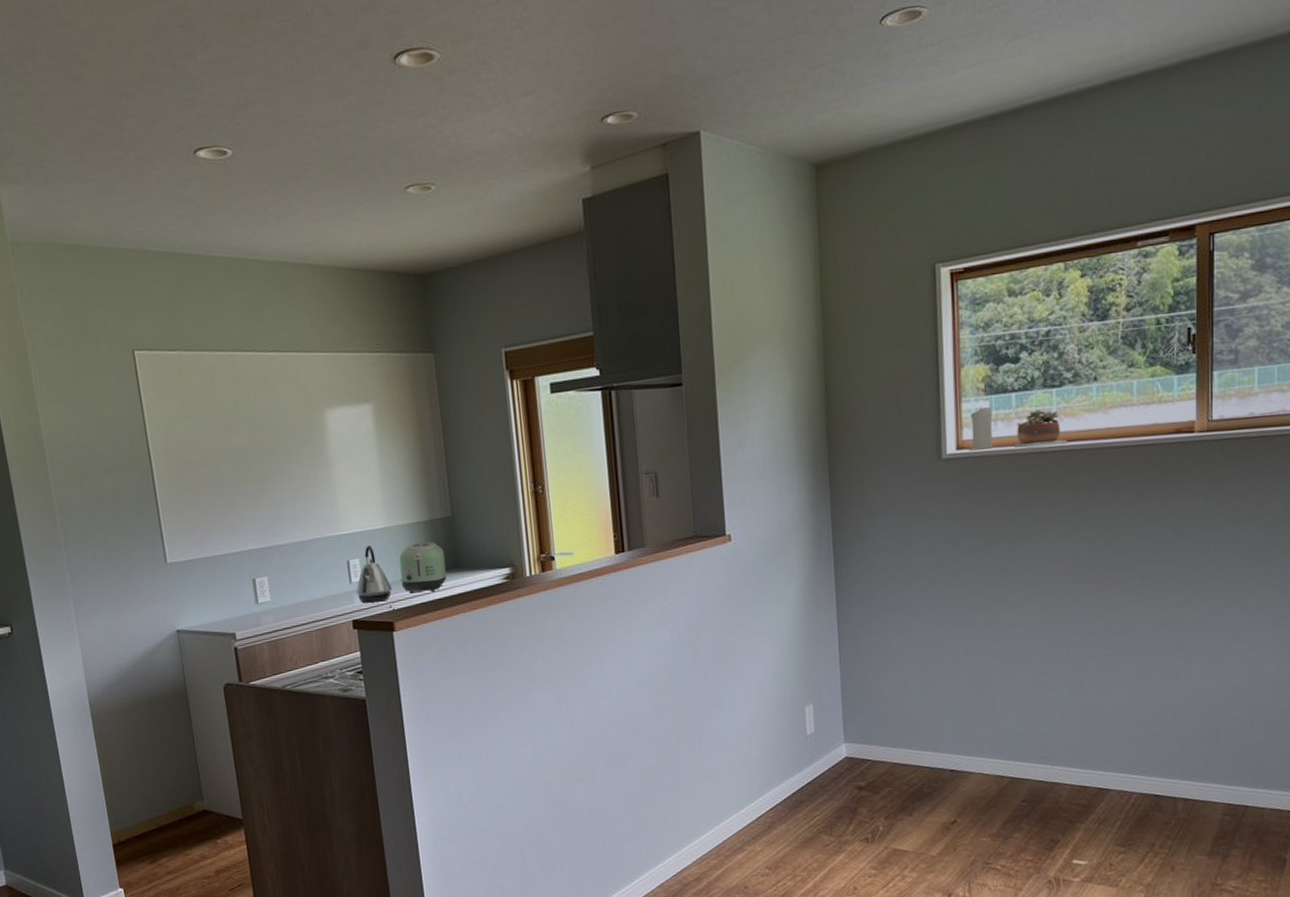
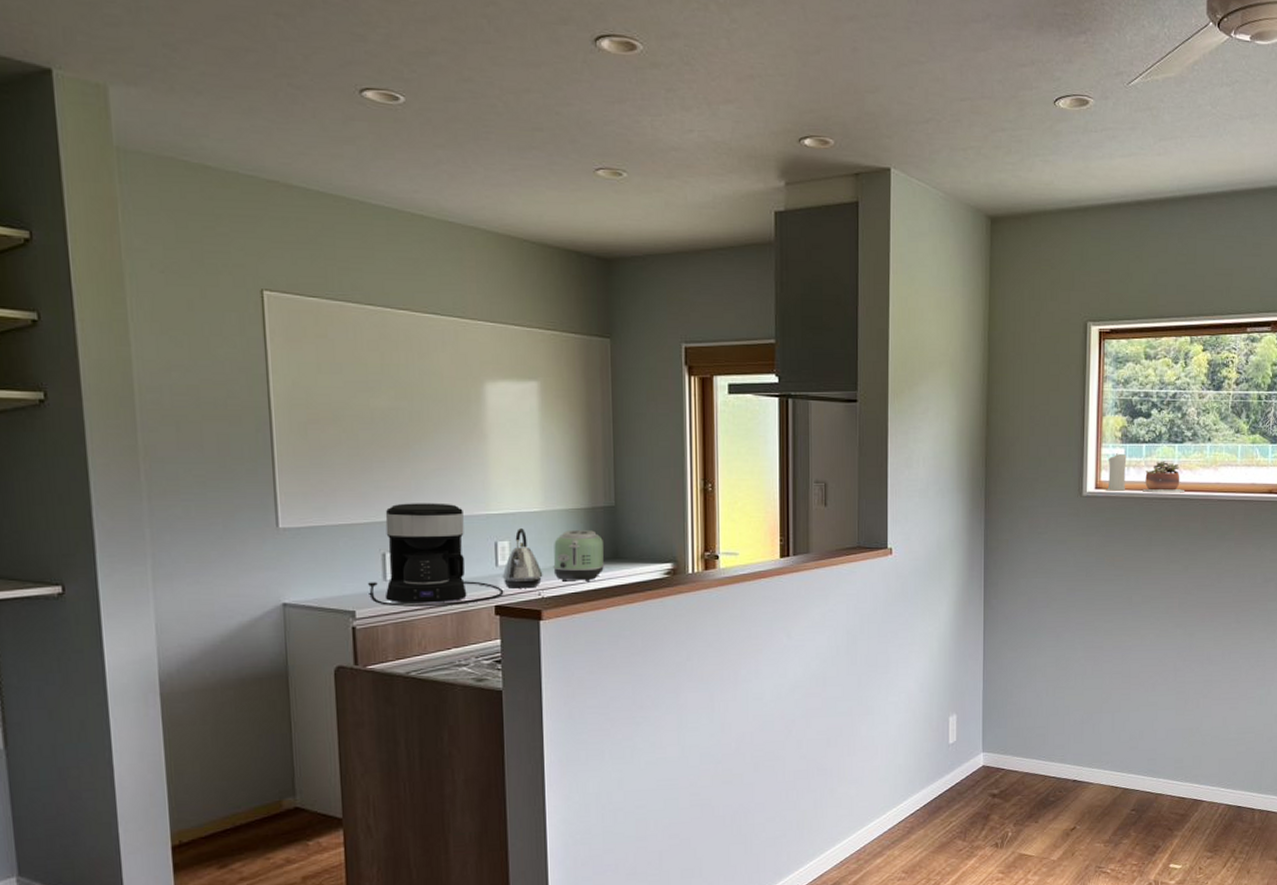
coffee maker: none [243,528,359,627] -> present [368,503,504,607]

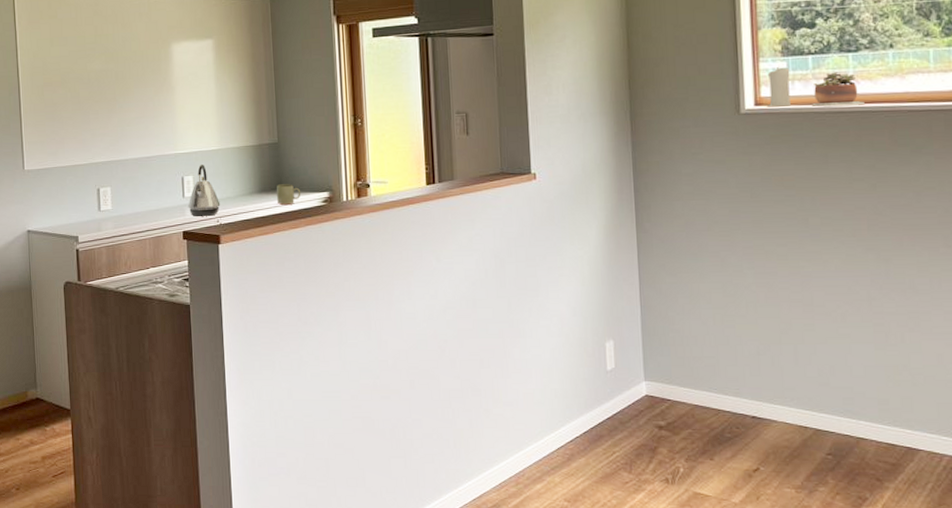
coffee maker: present [368,503,504,607] -> none [87,145,190,233]
toaster: present [553,529,605,583] -> none [228,164,271,211]
mug: none [611,553,641,576] -> present [276,184,301,205]

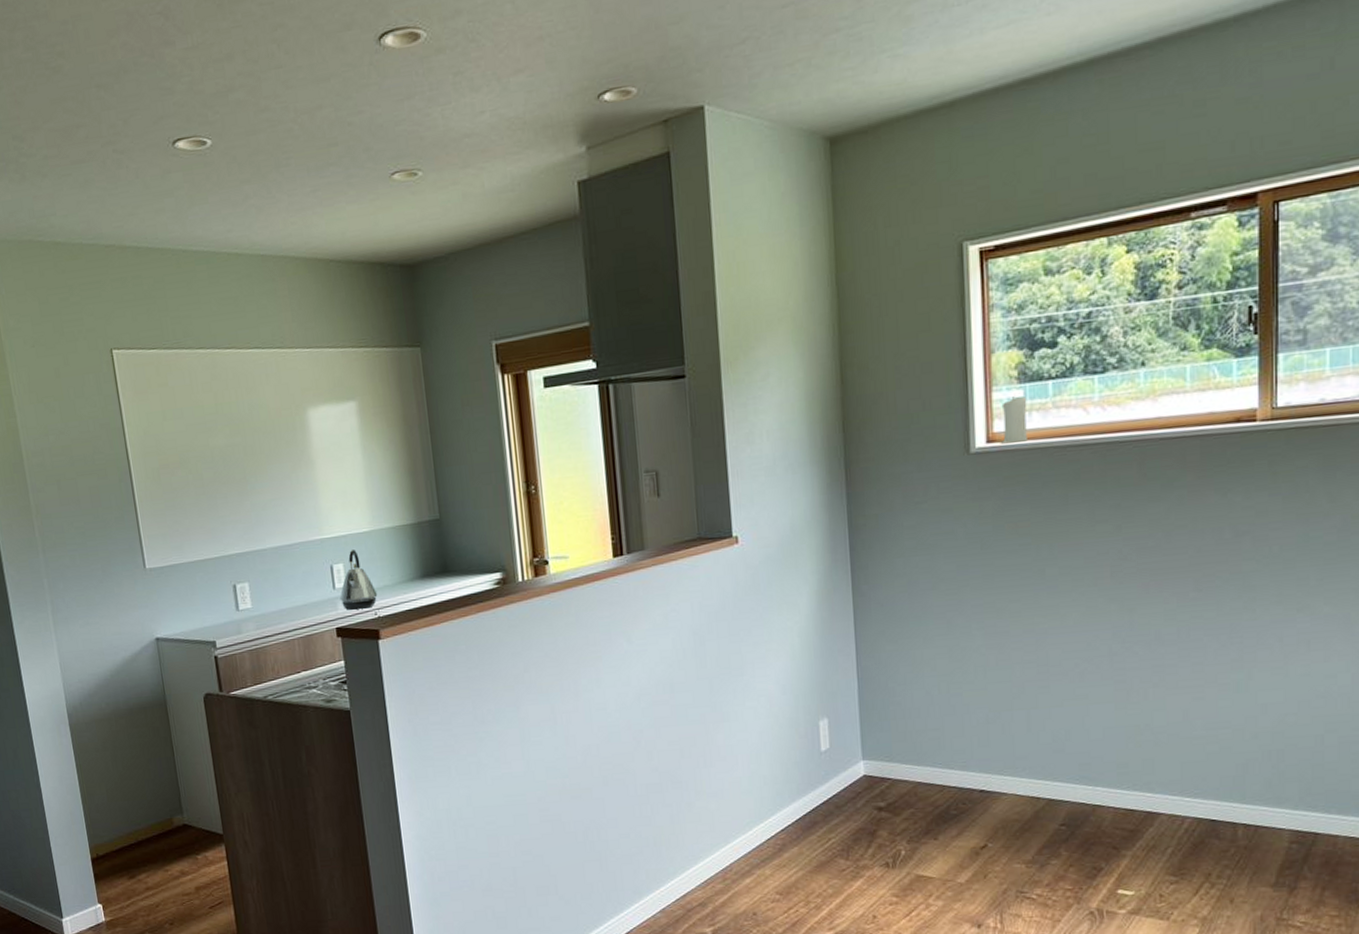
mug: present [276,184,301,205] -> none [440,565,470,591]
succulent plant: present [811,72,866,107] -> none [1050,398,1112,441]

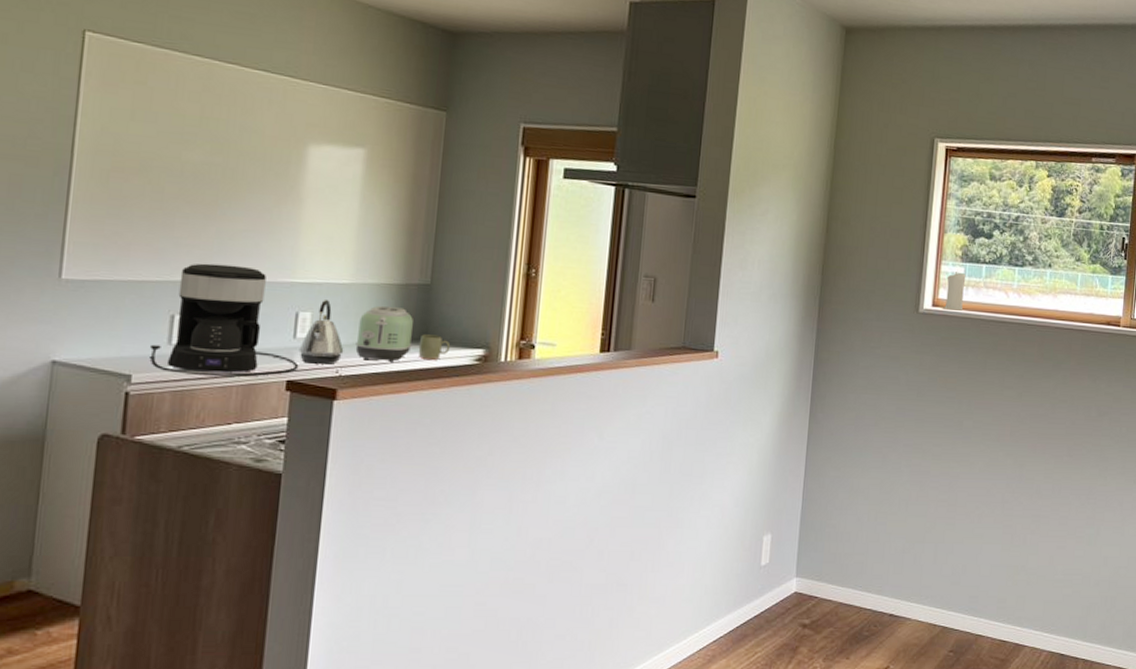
coffee maker: none [224,531,343,635] -> present [150,263,299,377]
toaster: none [384,545,435,600] -> present [355,305,413,363]
mug: none [440,565,470,591] -> present [418,334,451,360]

